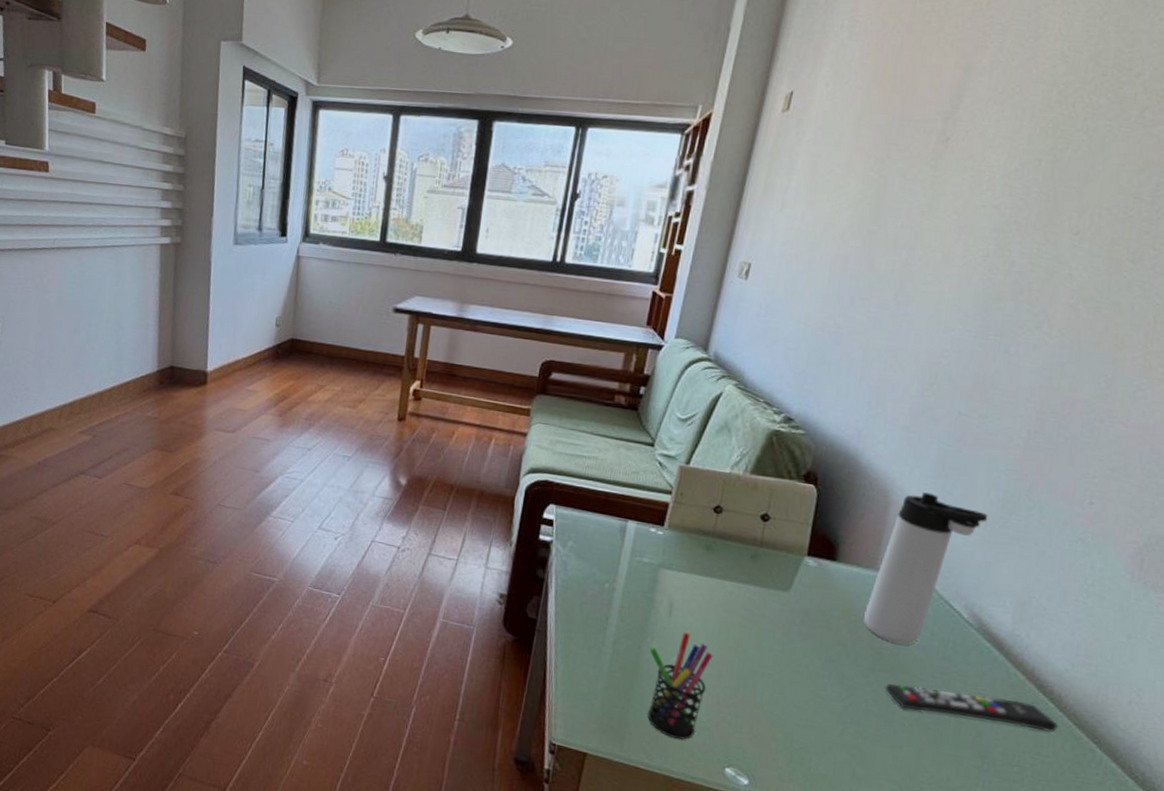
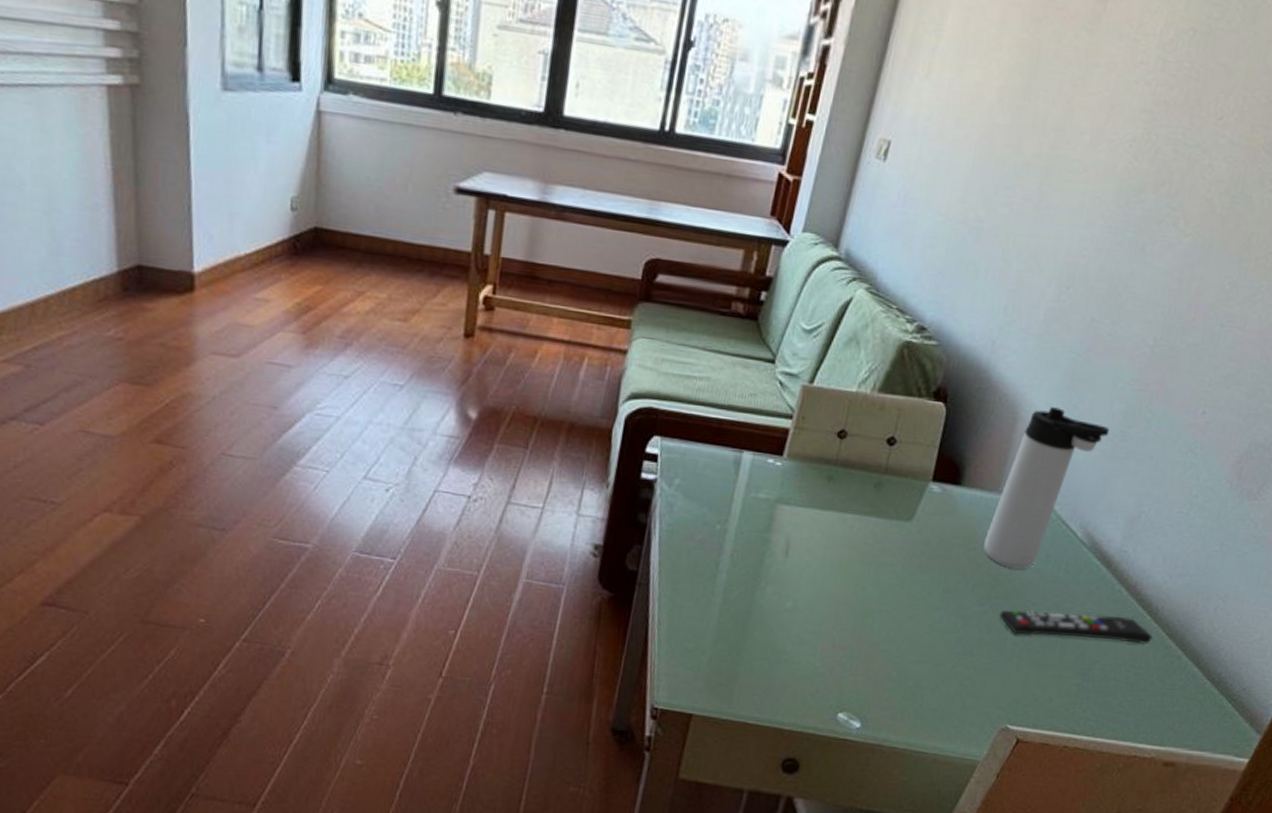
pen holder: present [648,632,713,740] -> none [759,573,830,689]

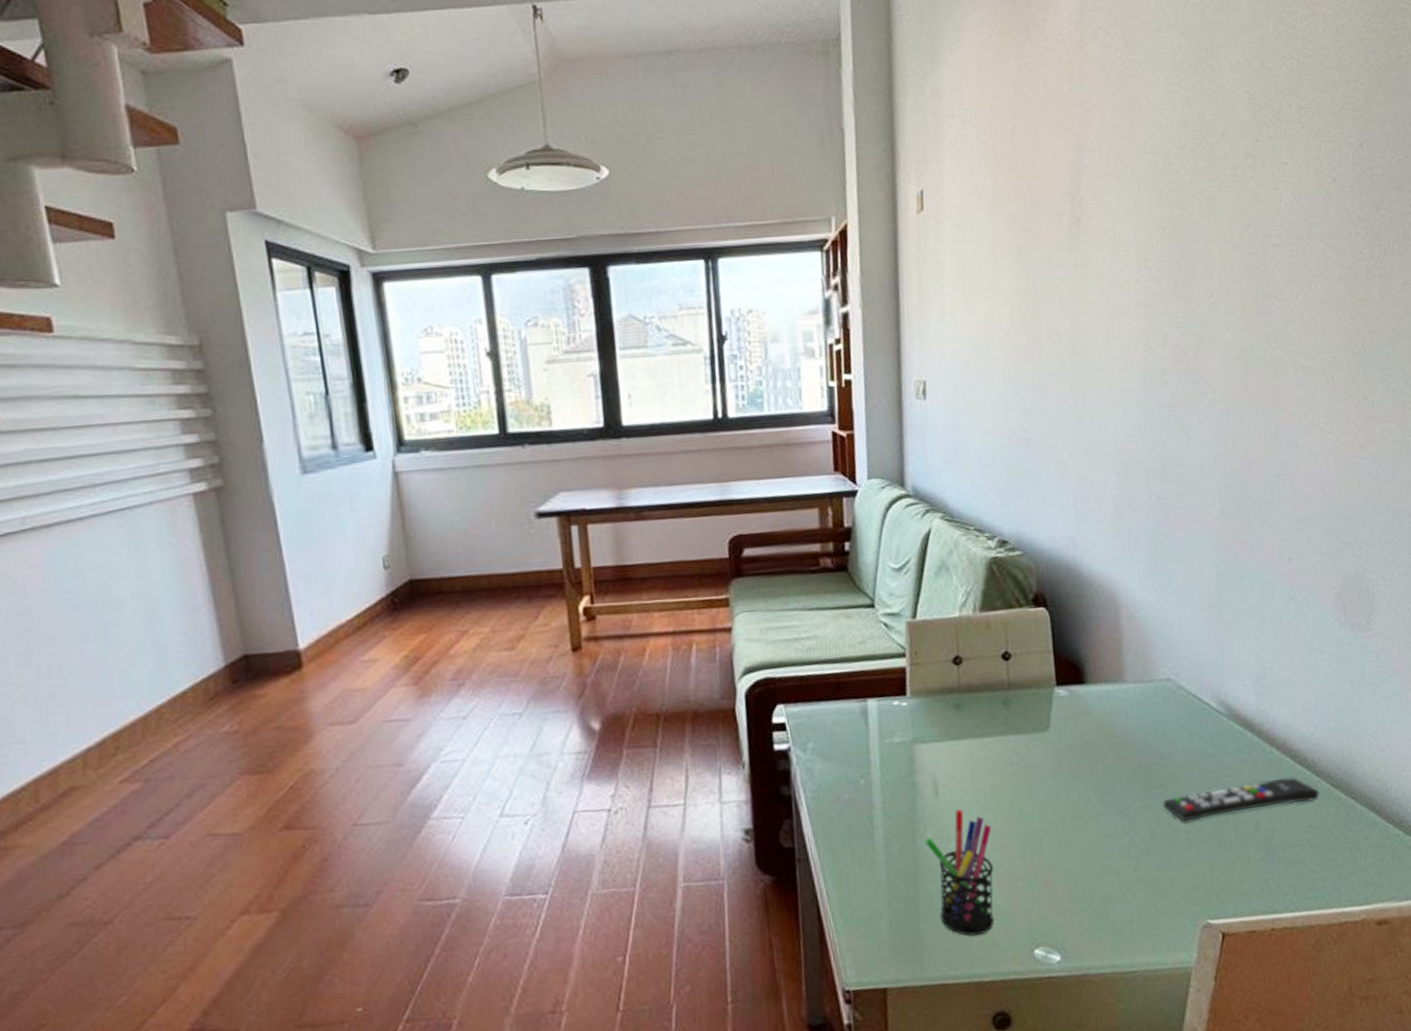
pen holder: none [759,573,830,689] -> present [924,809,994,936]
thermos bottle: present [983,407,1110,570] -> none [1124,586,1209,755]

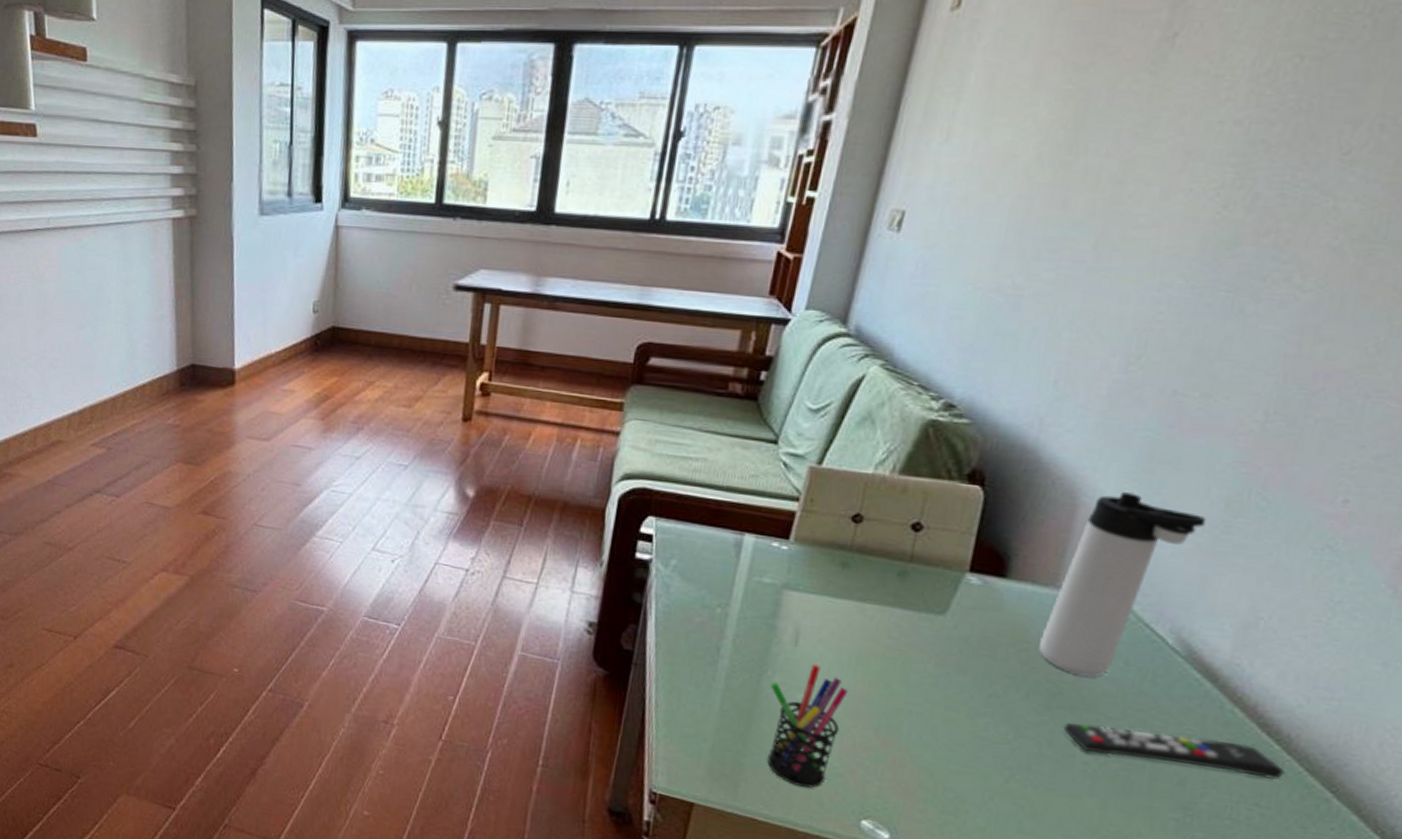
thermos bottle: none [1124,586,1209,755] -> present [1039,492,1207,678]

